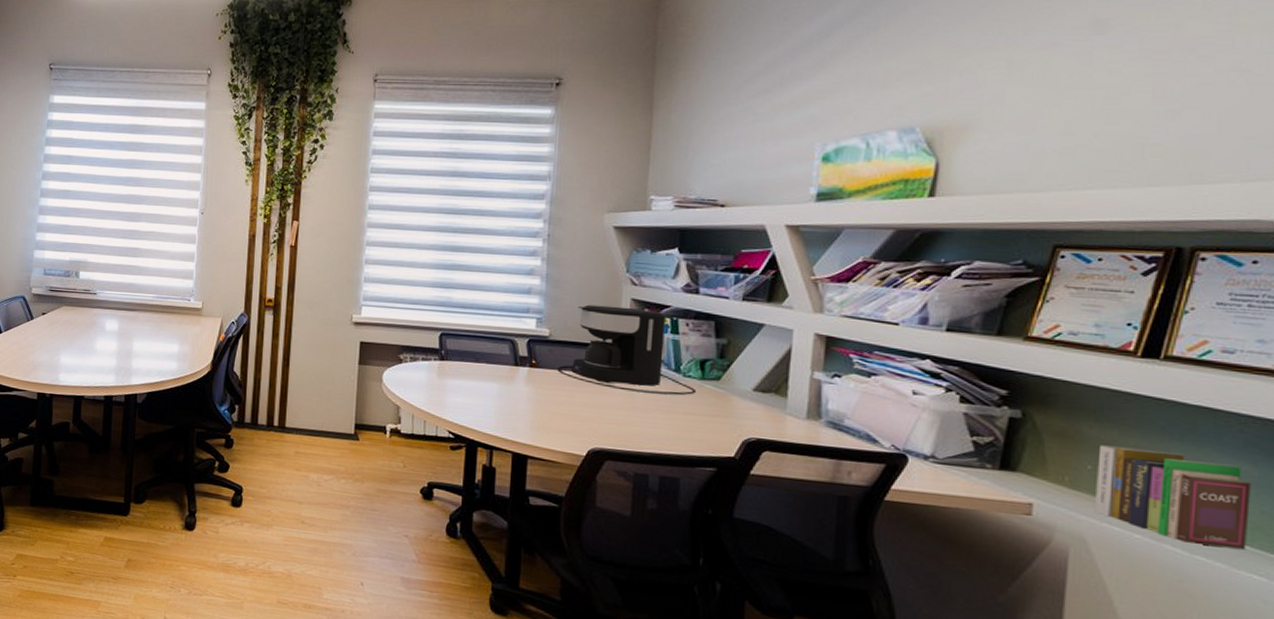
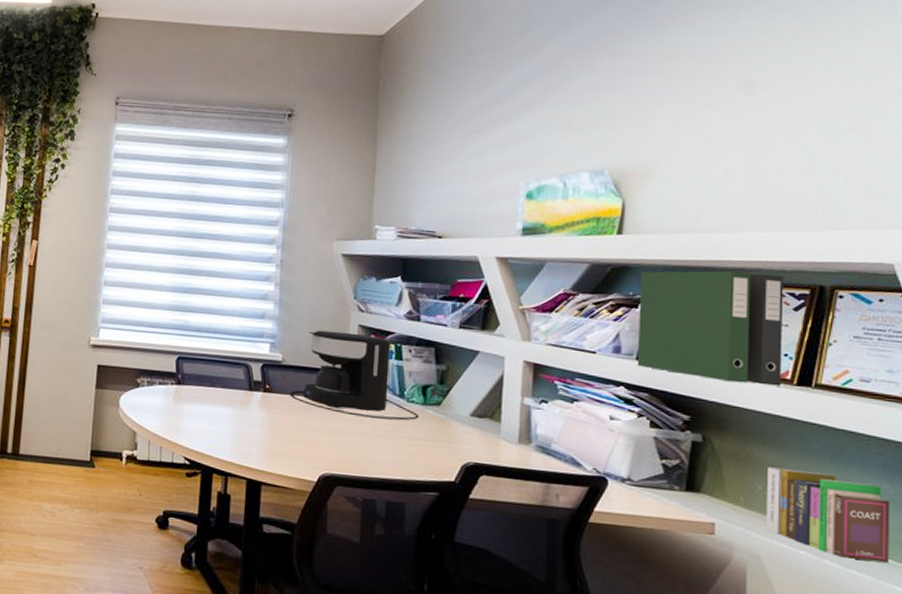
binder: none [946,233,1131,359] -> present [637,271,784,386]

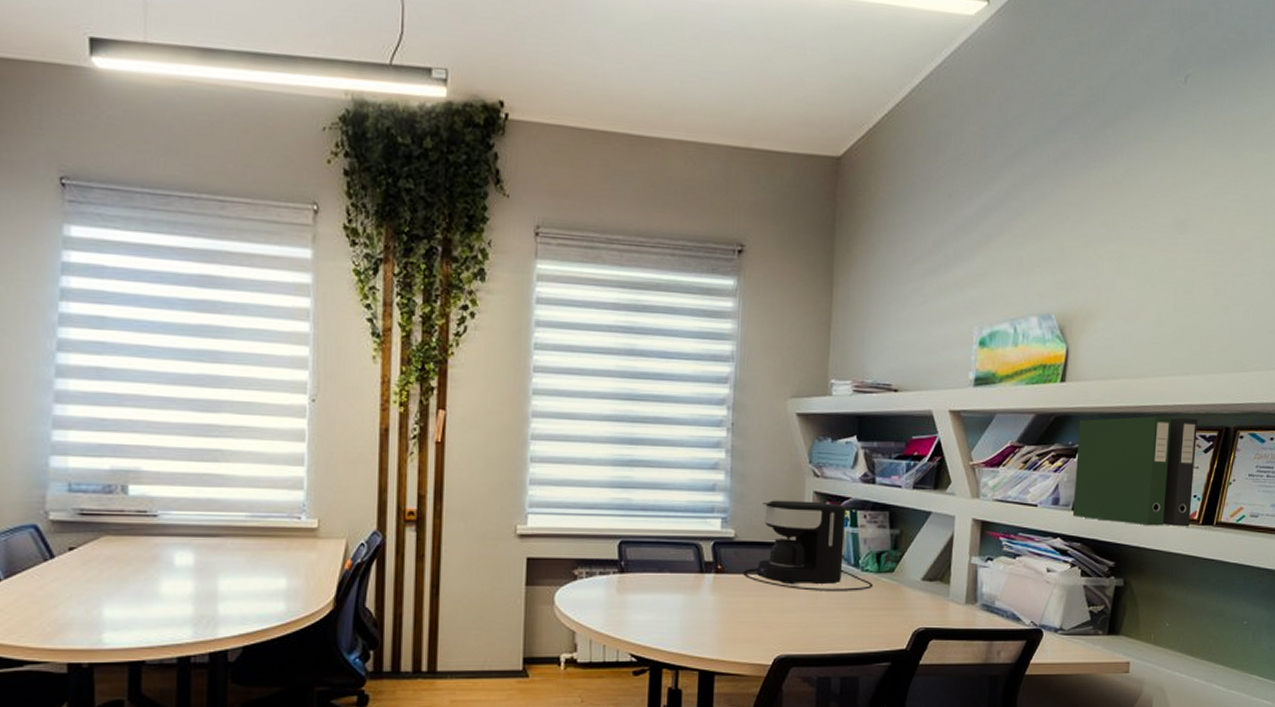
books: present [766,467,890,564] -> none [1170,604,1265,681]

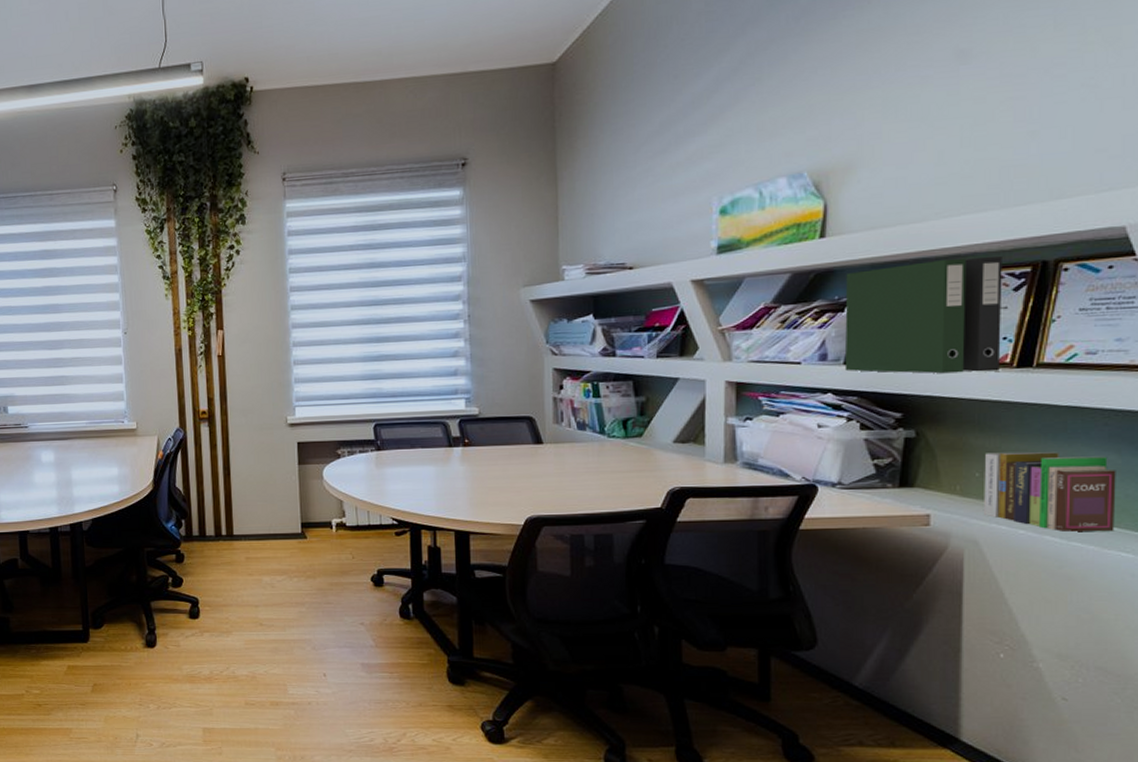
coffee maker: present [743,500,874,591] -> none [489,377,622,458]
books: none [1170,604,1265,681] -> present [984,451,1116,533]

